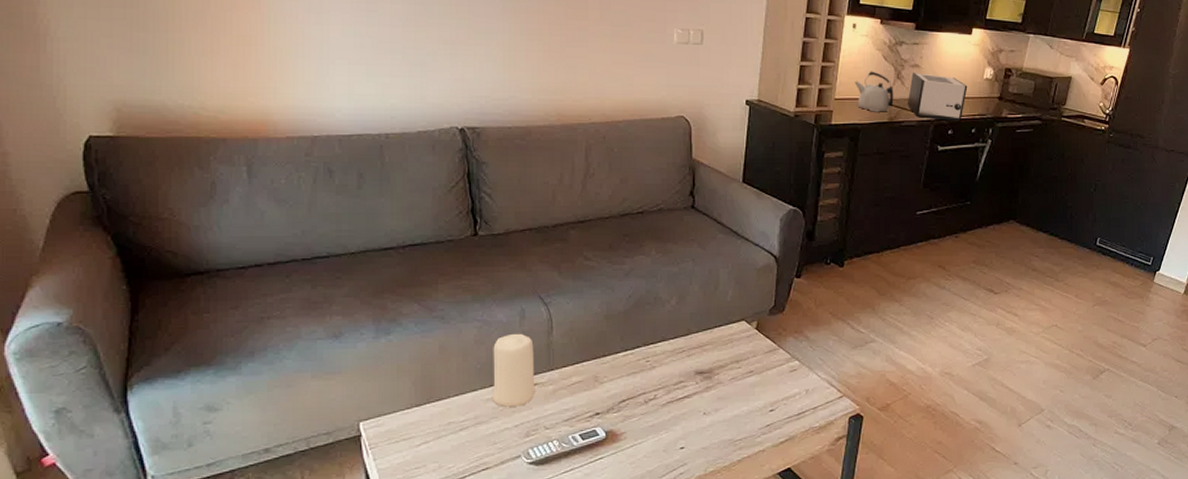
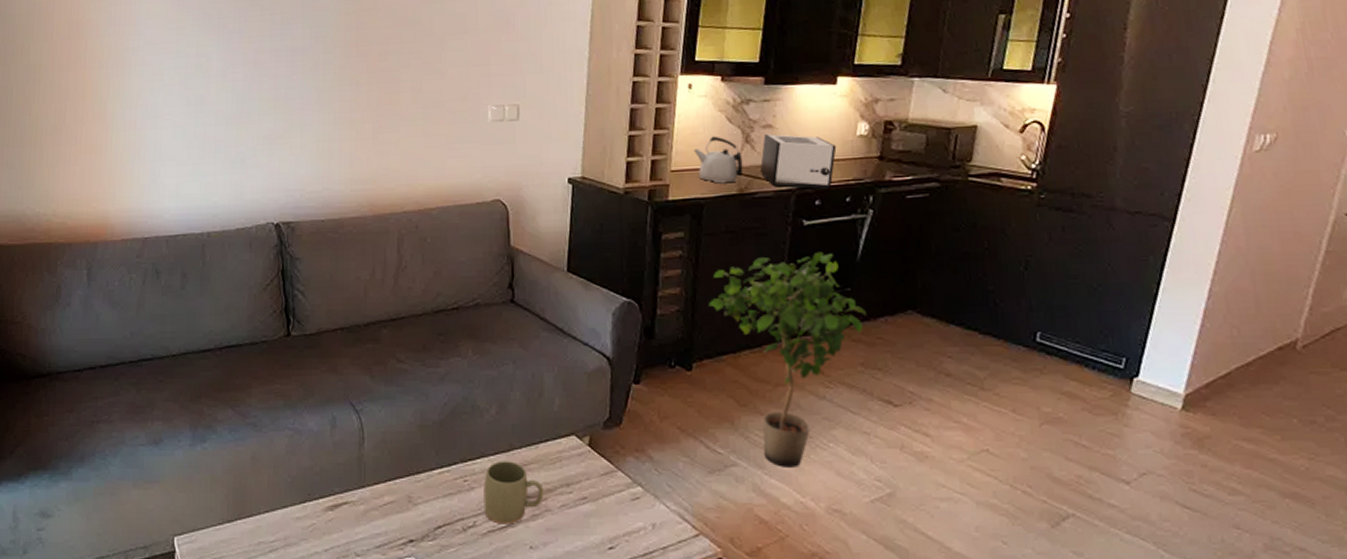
candle: present [492,333,535,407] -> none [302,444,346,528]
mug: none [664,343,717,396] -> present [483,461,544,525]
potted plant: none [860,172,980,342] -> present [709,251,867,468]

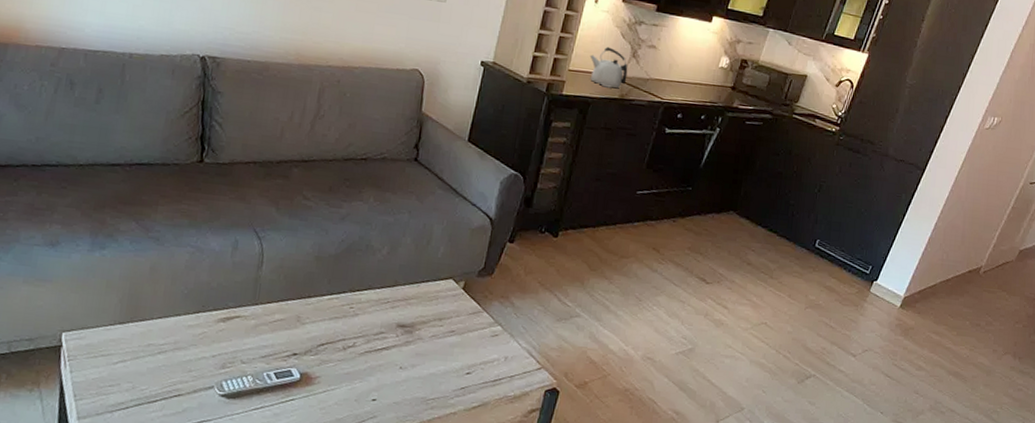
mug: present [483,461,544,525] -> none [364,294,420,348]
potted plant: present [709,251,867,468] -> none [580,153,700,323]
toaster: present [759,134,837,190] -> none [639,53,702,107]

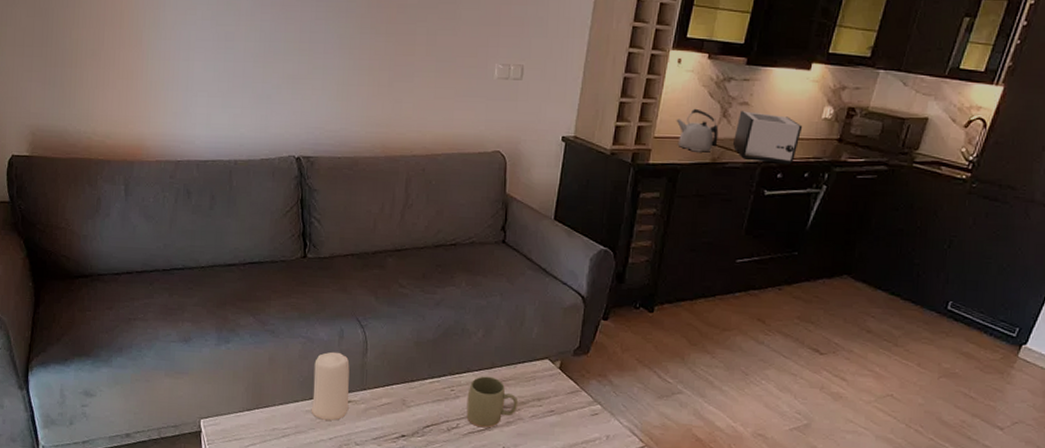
candle: none [194,263,242,337] -> present [311,351,350,421]
mug: none [364,294,420,348] -> present [466,376,519,428]
toaster: none [639,53,702,107] -> present [732,111,803,165]

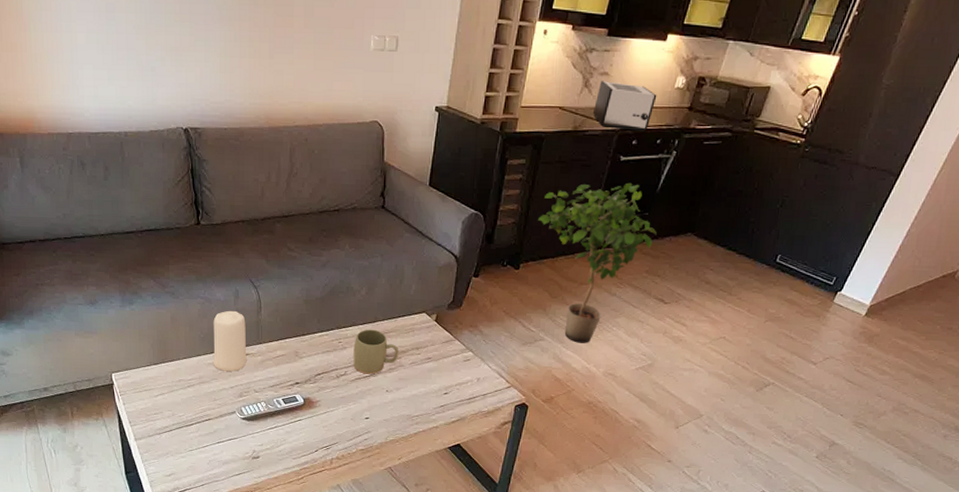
potted plant: none [674,218,808,398] -> present [538,182,657,343]
kettle: present [676,108,719,152] -> none [541,78,581,121]

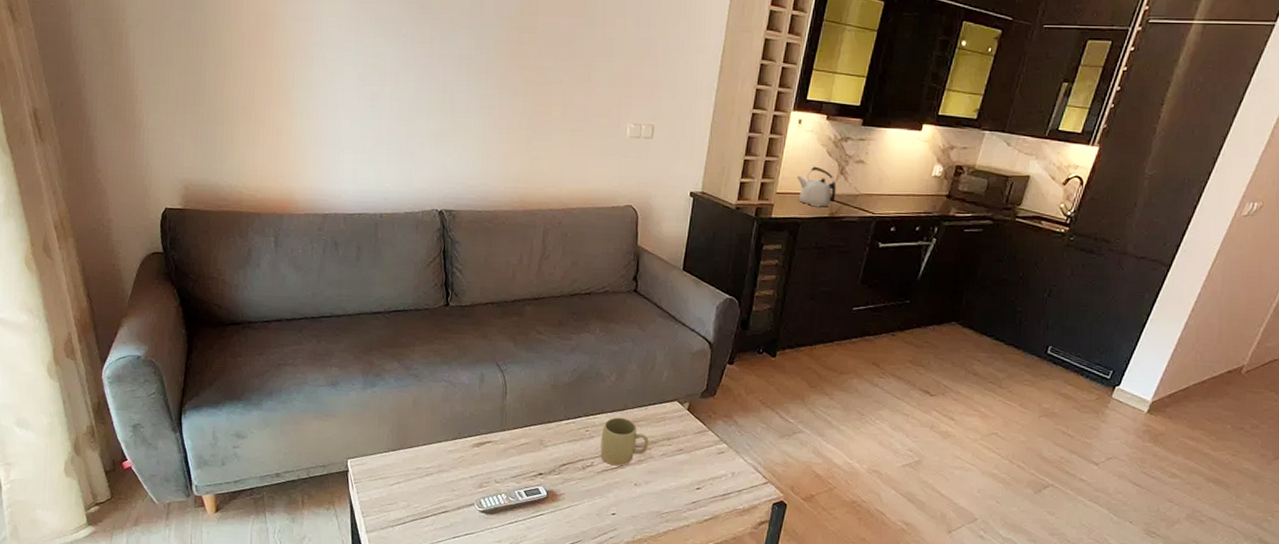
candle: present [212,310,247,372] -> none [453,394,490,460]
potted plant: present [538,182,657,343] -> none [795,269,919,437]
kettle: none [541,78,581,121] -> present [797,166,837,207]
toaster: present [592,81,657,132] -> none [849,169,914,219]

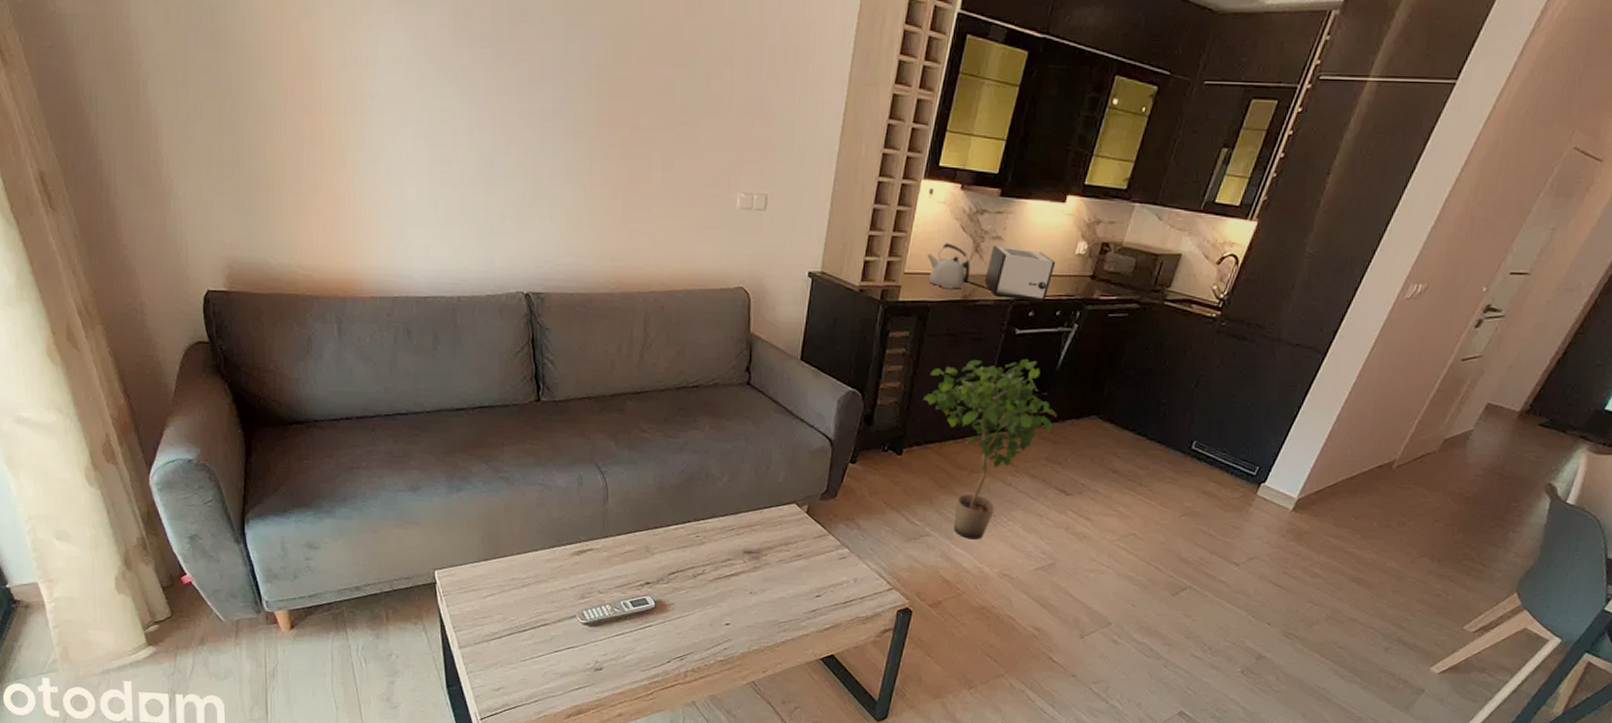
mug: present [600,417,650,466] -> none [712,521,765,574]
potted plant: none [795,269,919,437] -> present [923,358,1057,540]
toaster: none [849,169,914,219] -> present [984,246,1056,303]

